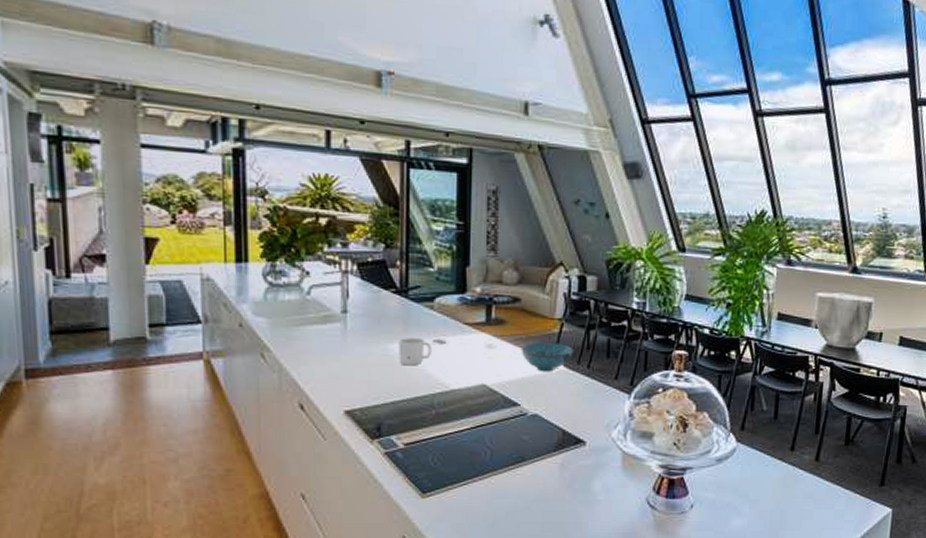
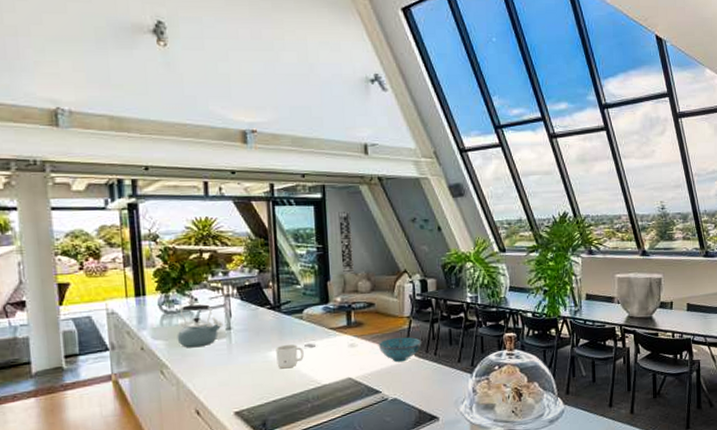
kettle: none [282,279,339,330] -> present [177,304,224,348]

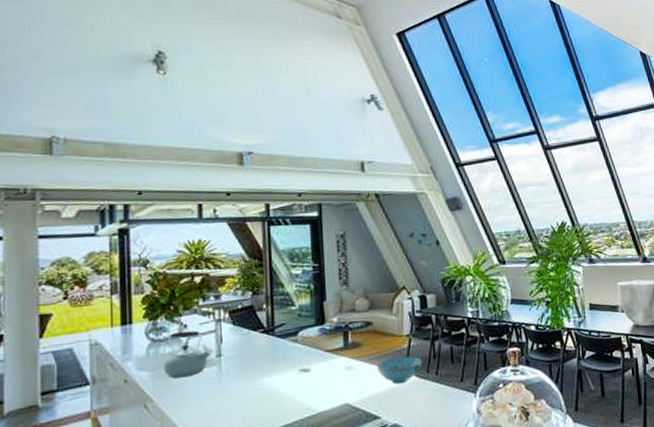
mug: present [276,344,304,369] -> none [268,369,298,397]

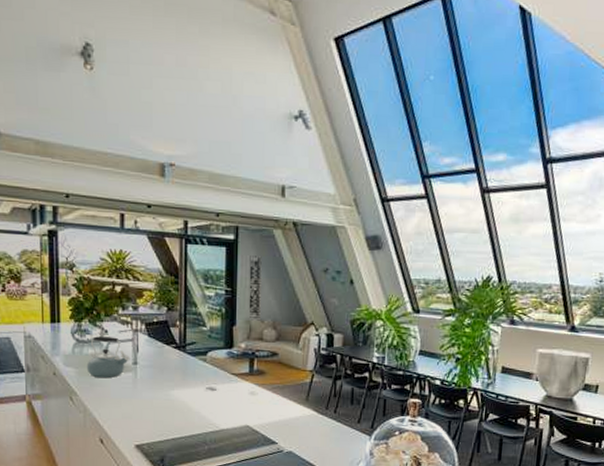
bowl: present [376,356,422,385] -> none [278,390,322,416]

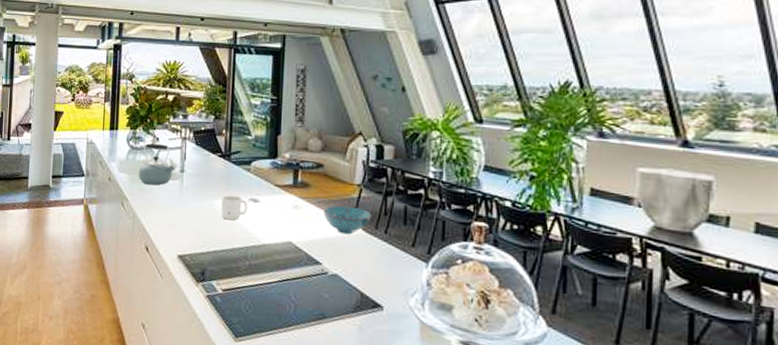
mug: none [178,385,205,409] -> present [221,195,247,221]
bowl: none [278,390,322,416] -> present [323,205,371,235]

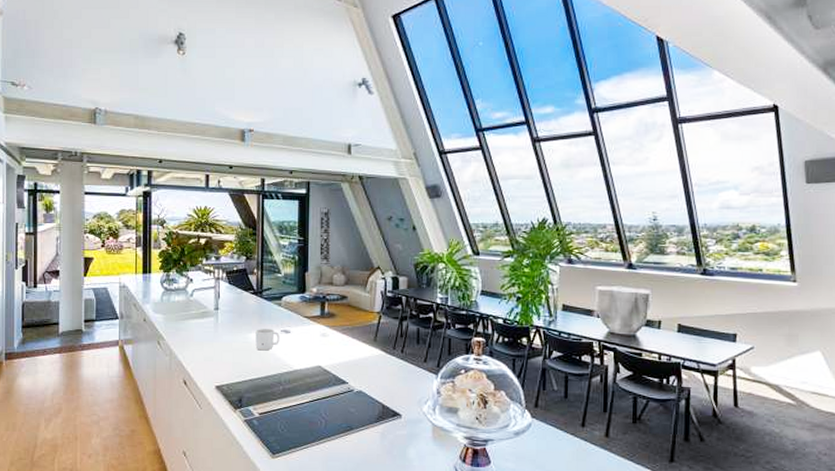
kettle: present [138,143,178,186] -> none [173,285,212,324]
bowl: present [323,205,371,235] -> none [348,331,390,356]

